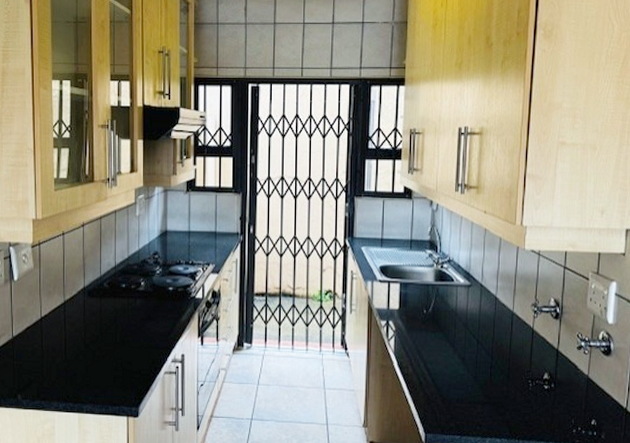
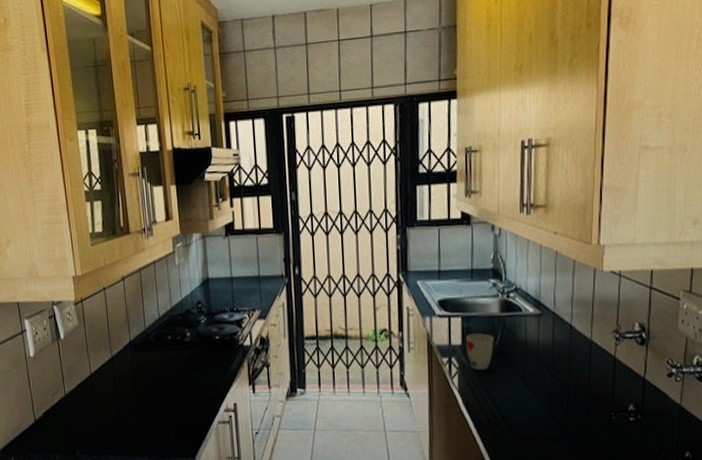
cup: none [403,299,428,334] -> present [466,333,494,370]

